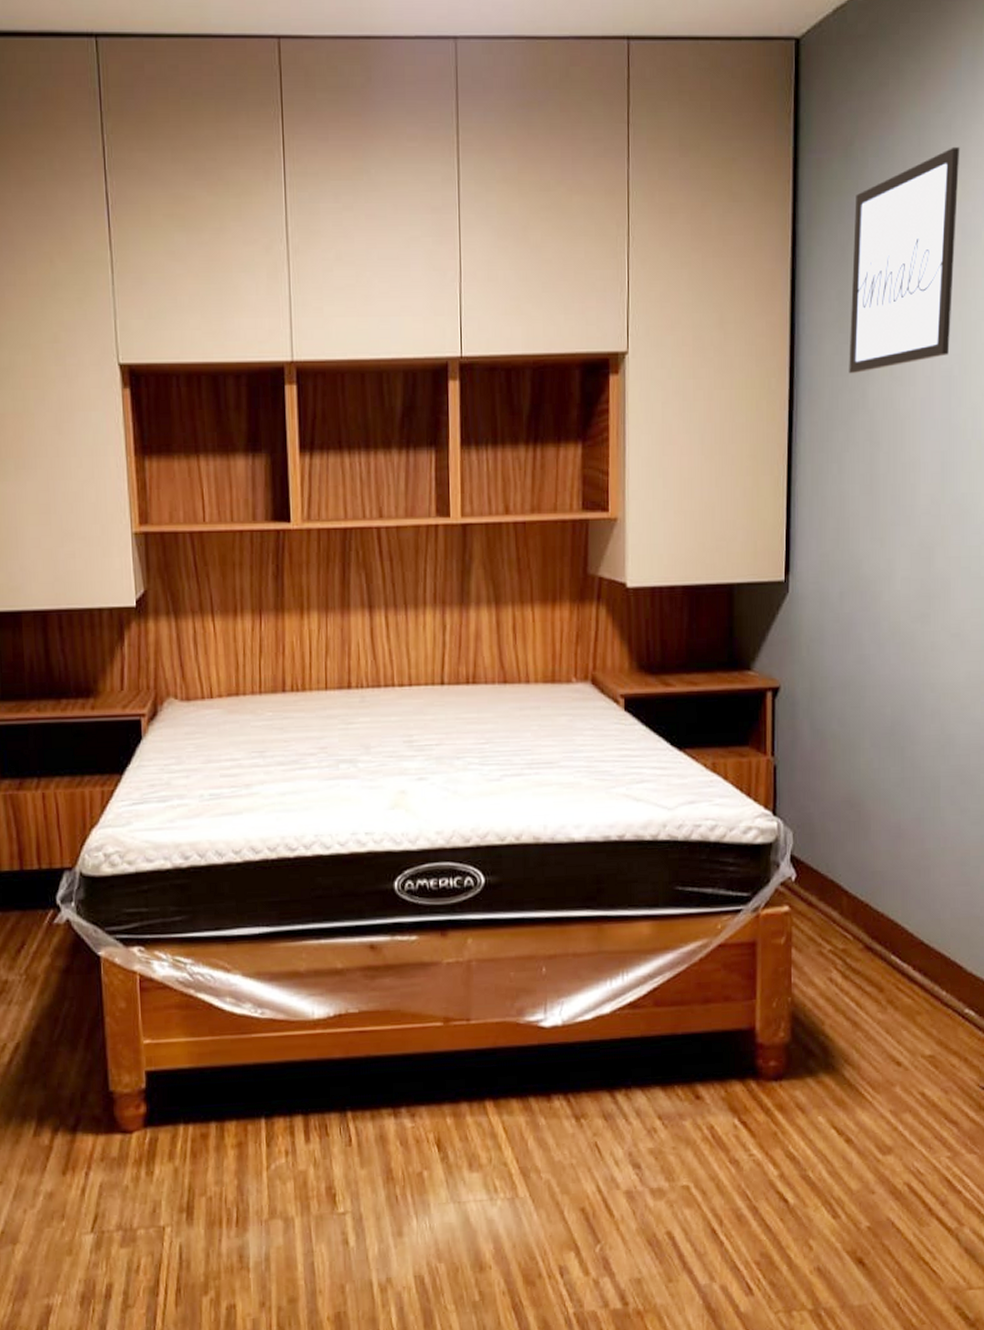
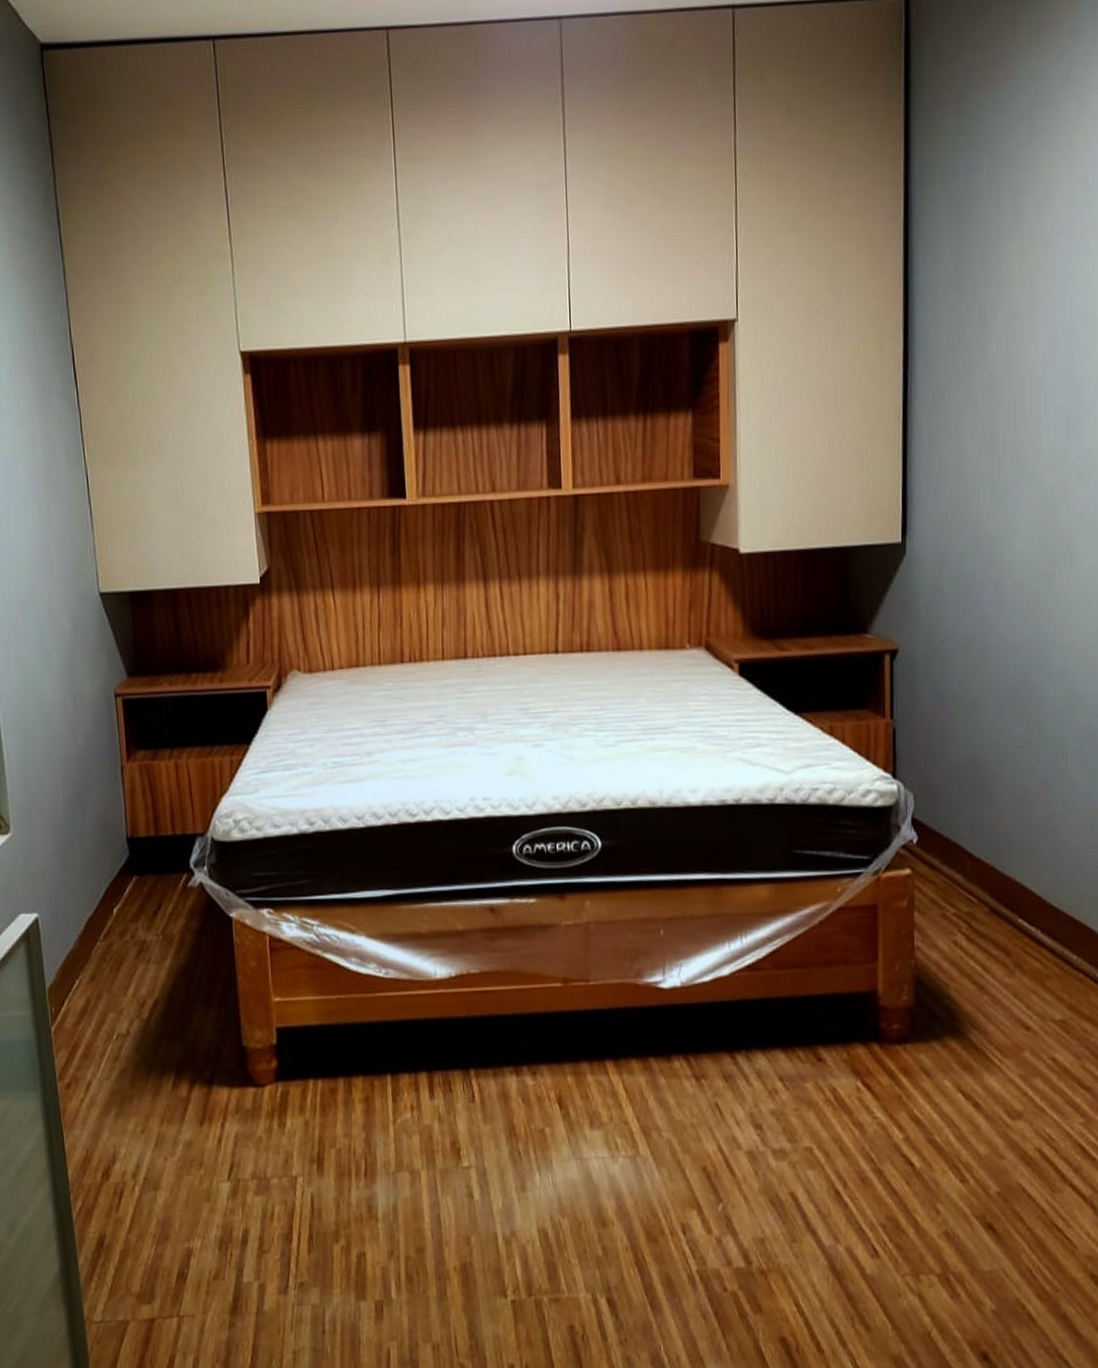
wall art: present [849,146,960,374] -> none [965,95,1080,332]

